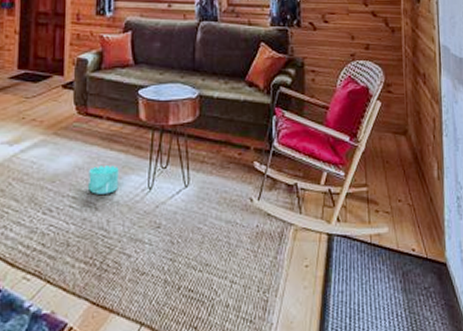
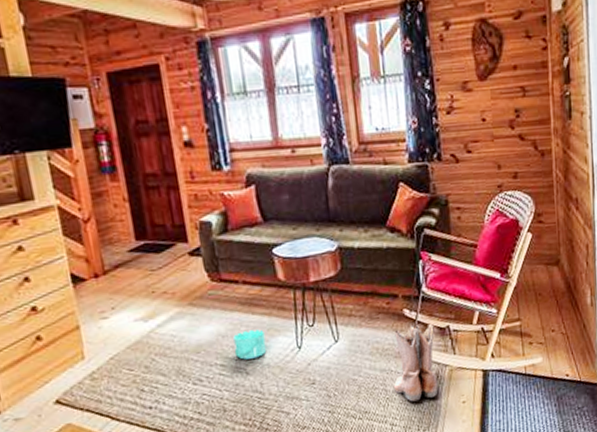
boots: none [236,179,282,259] -> present [393,323,438,402]

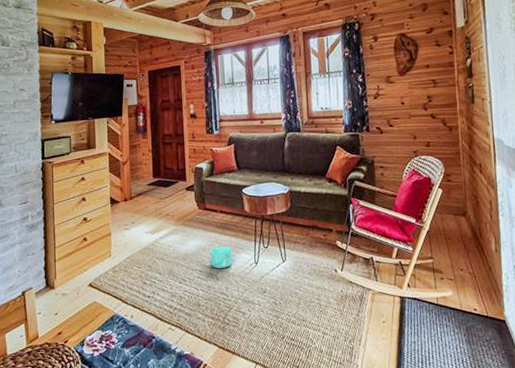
boots: present [393,323,438,402] -> none [326,254,363,316]

